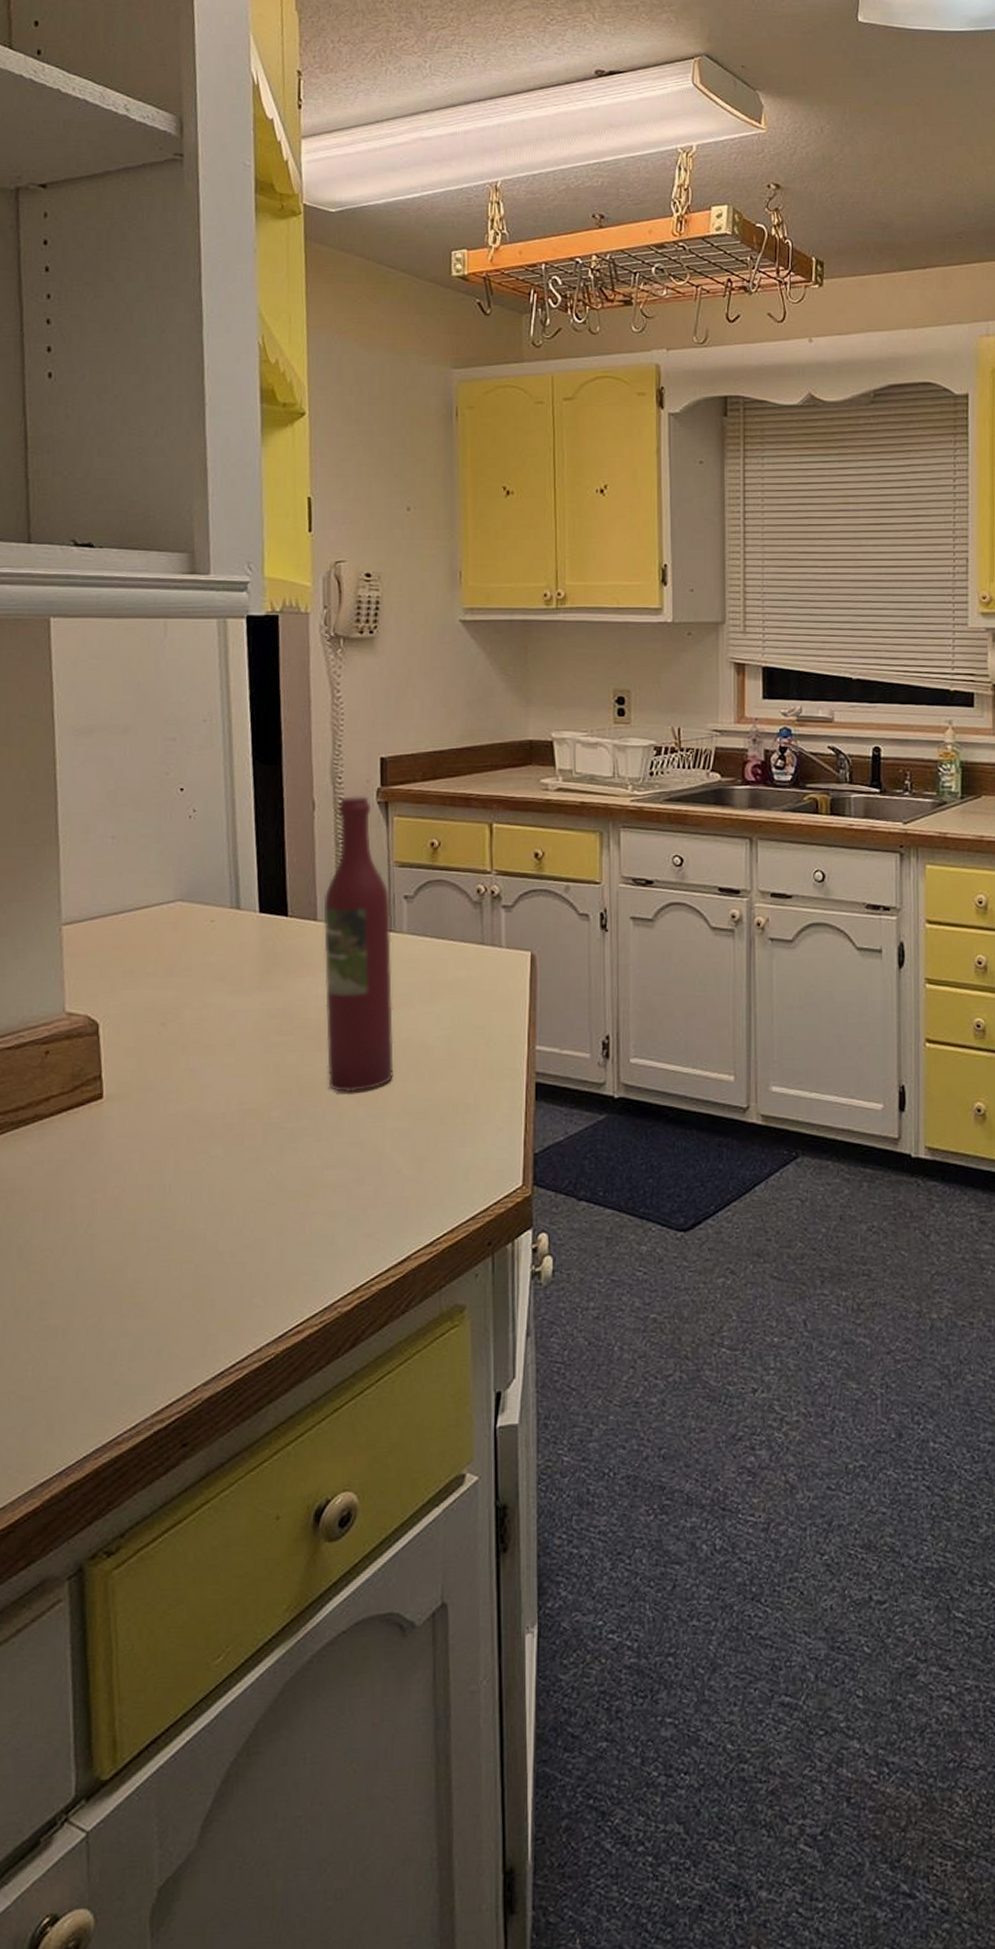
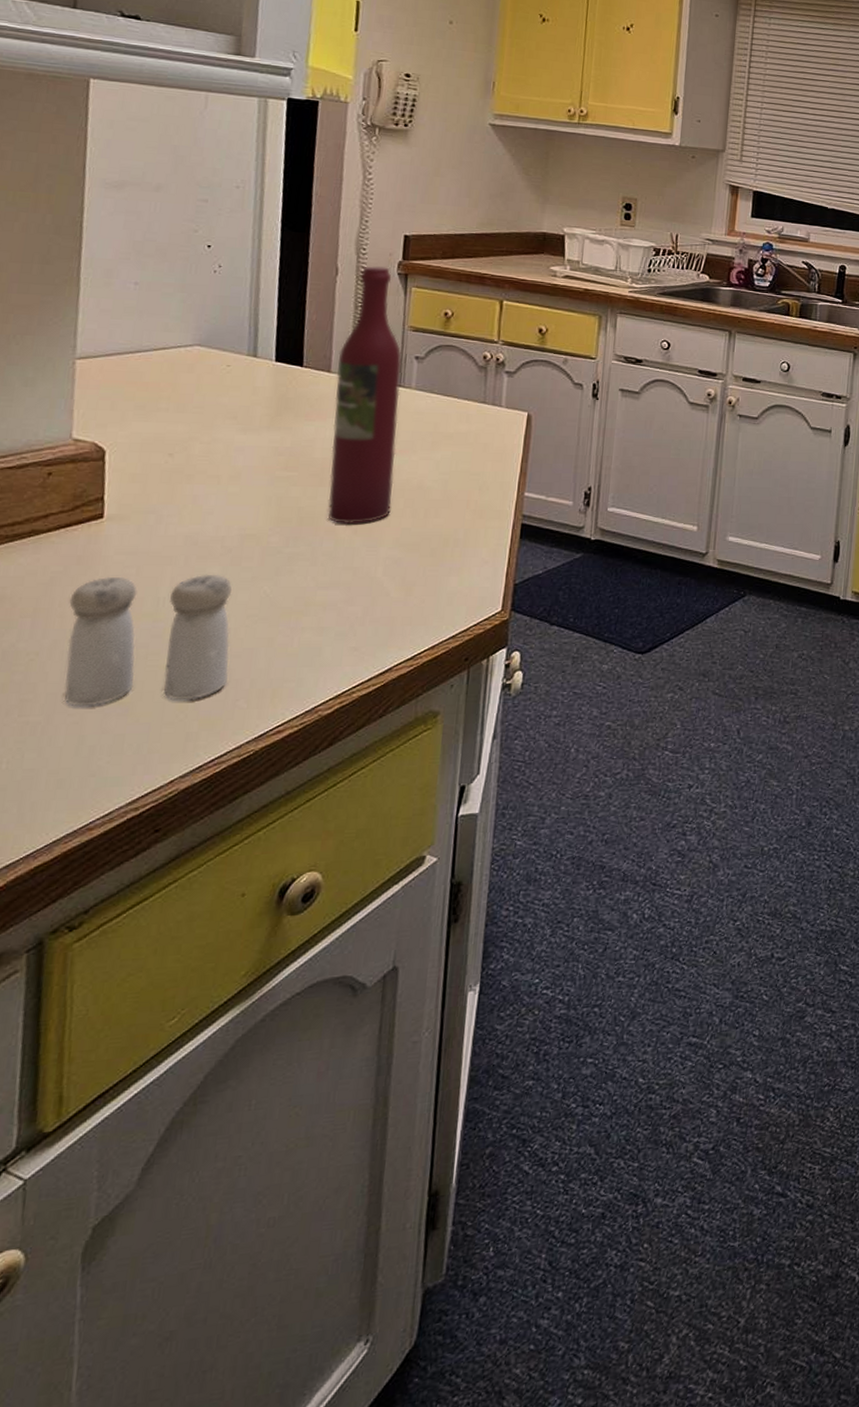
salt and pepper shaker: none [77,1155,241,1308] -> present [64,574,232,707]

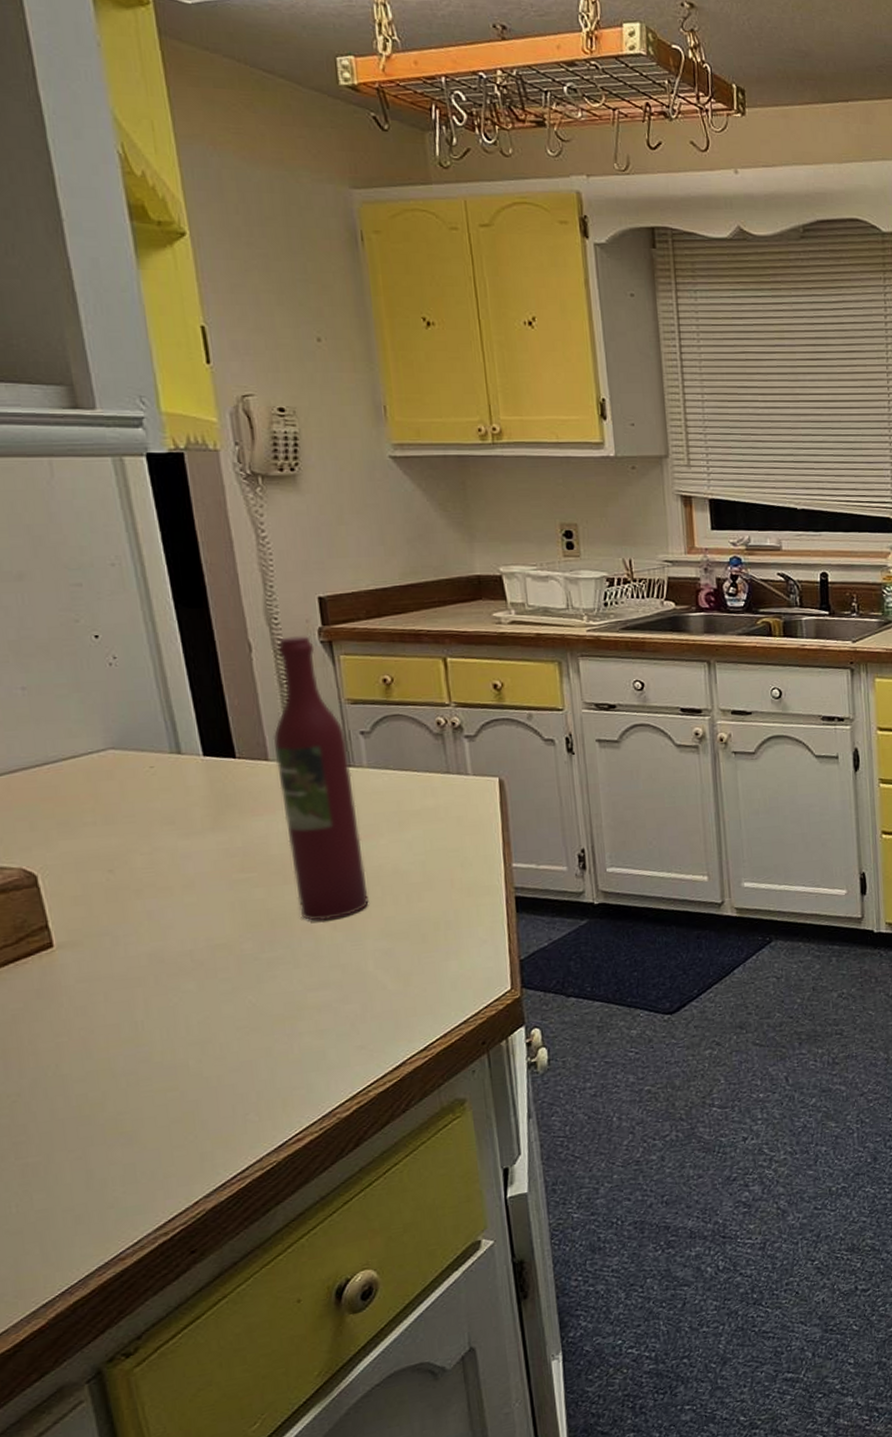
salt and pepper shaker: present [64,574,232,707] -> none [38,989,231,1143]

